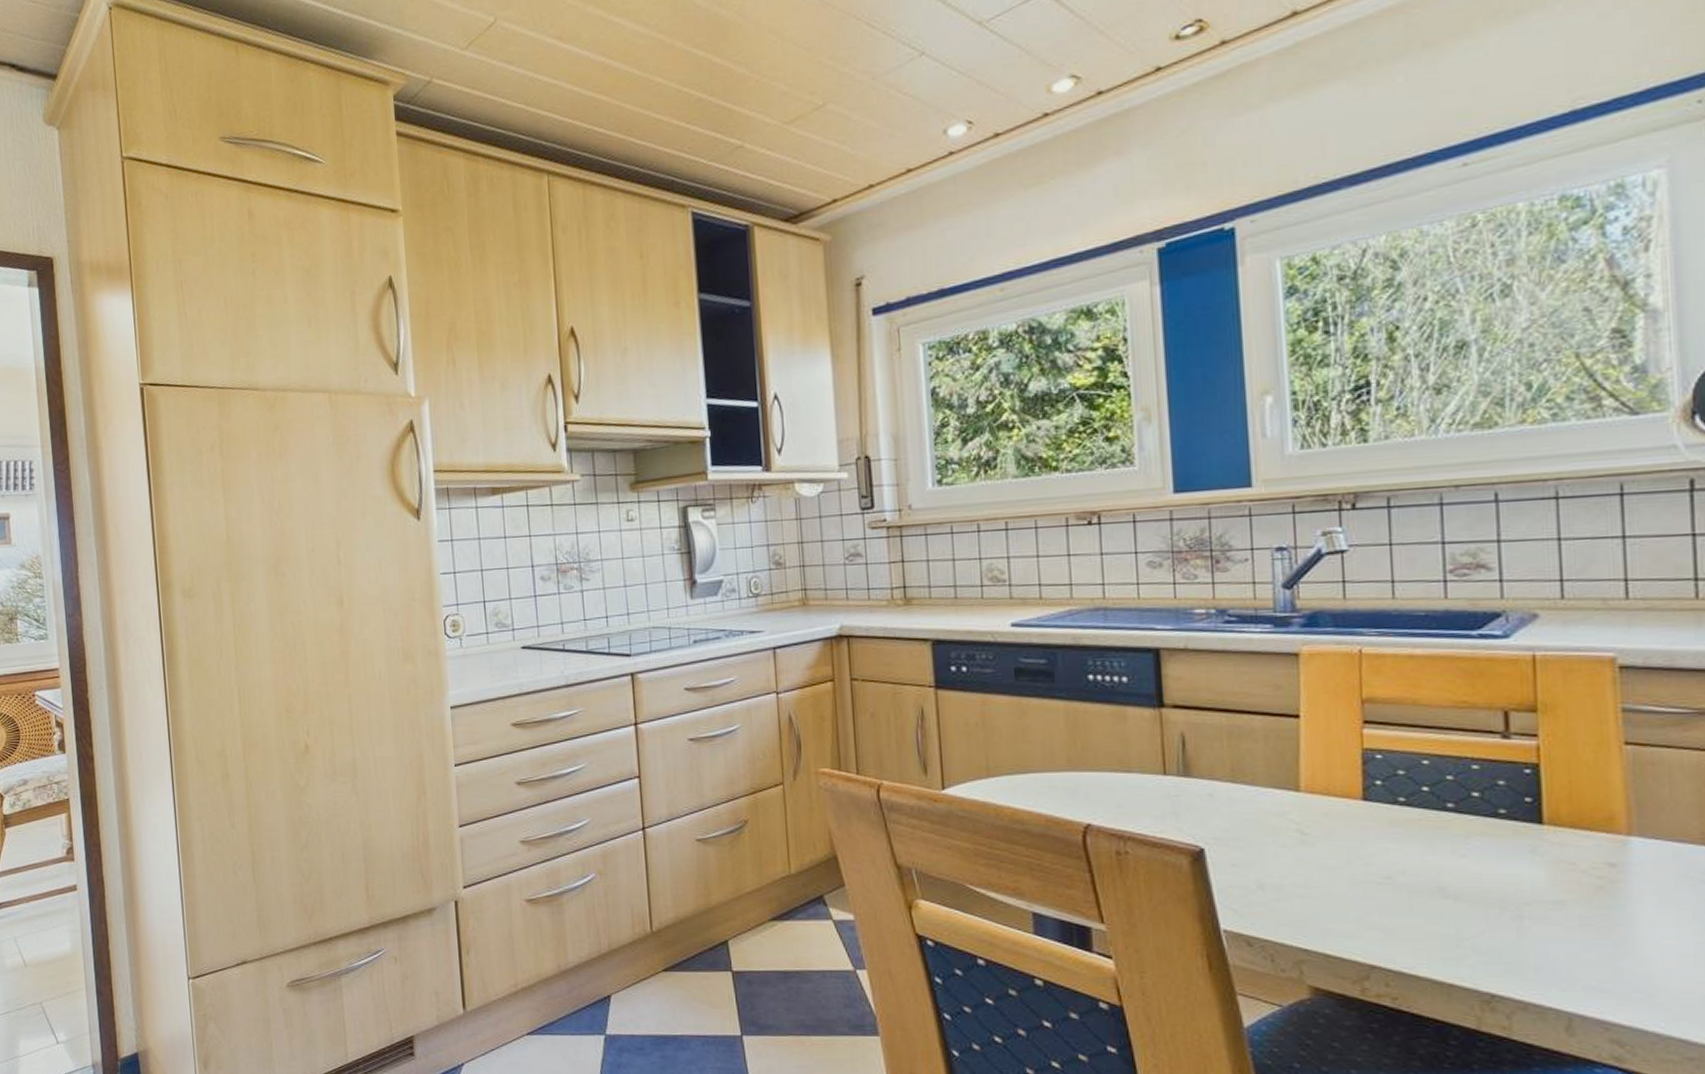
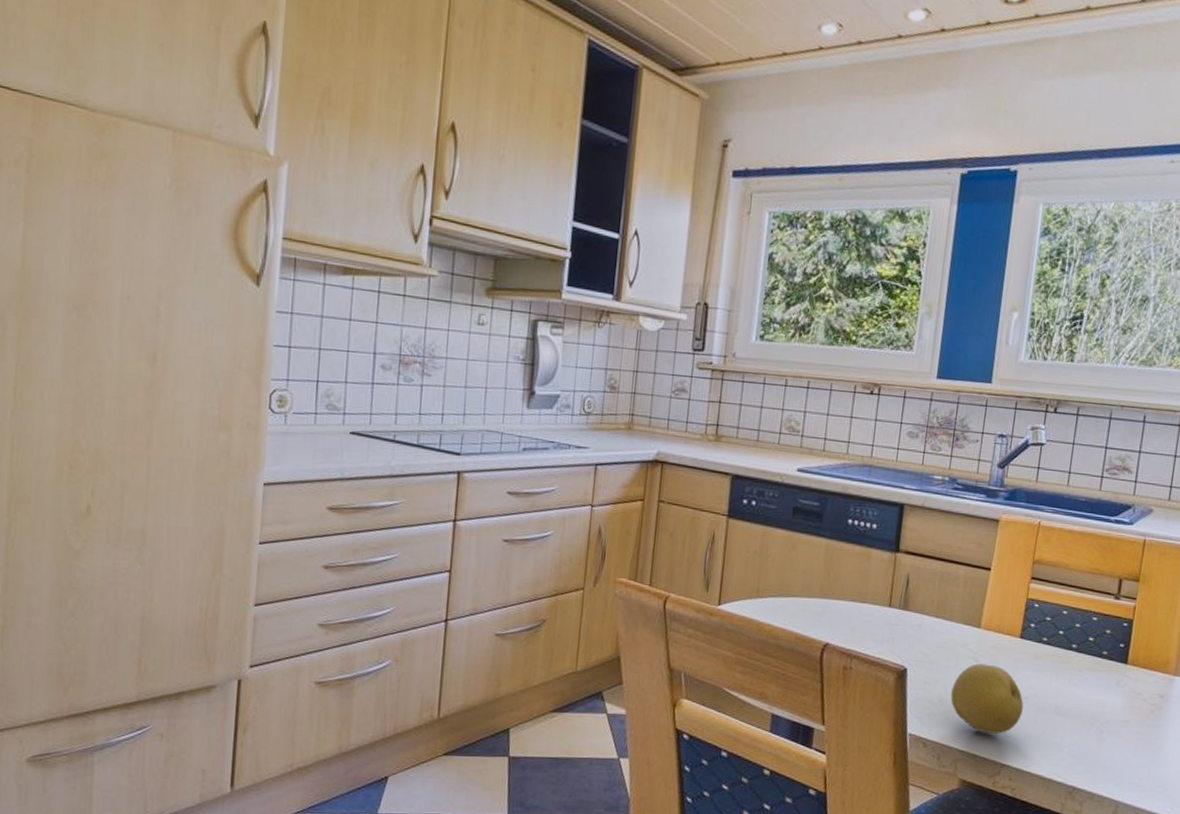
fruit: none [1274,837,1387,926] -> present [950,663,1024,734]

